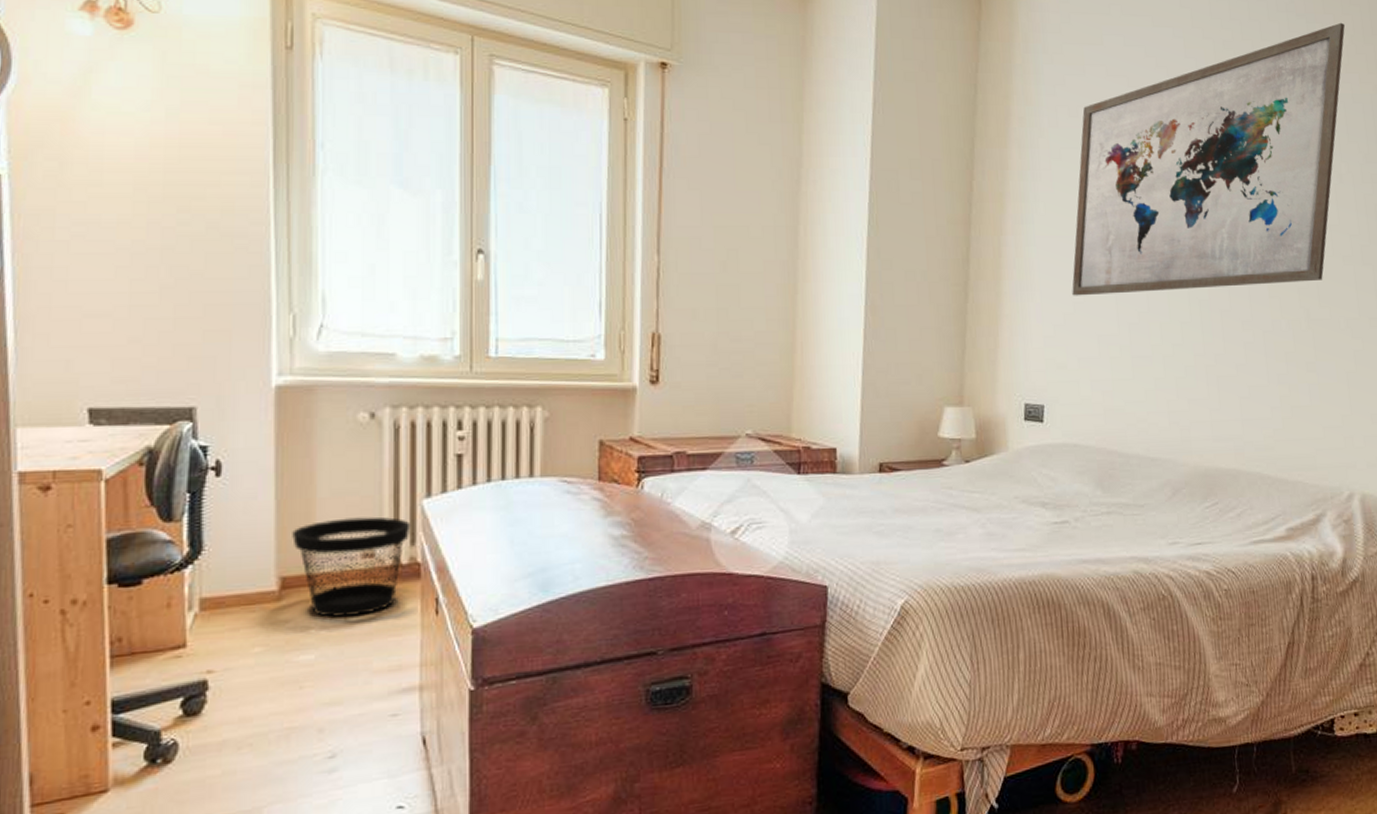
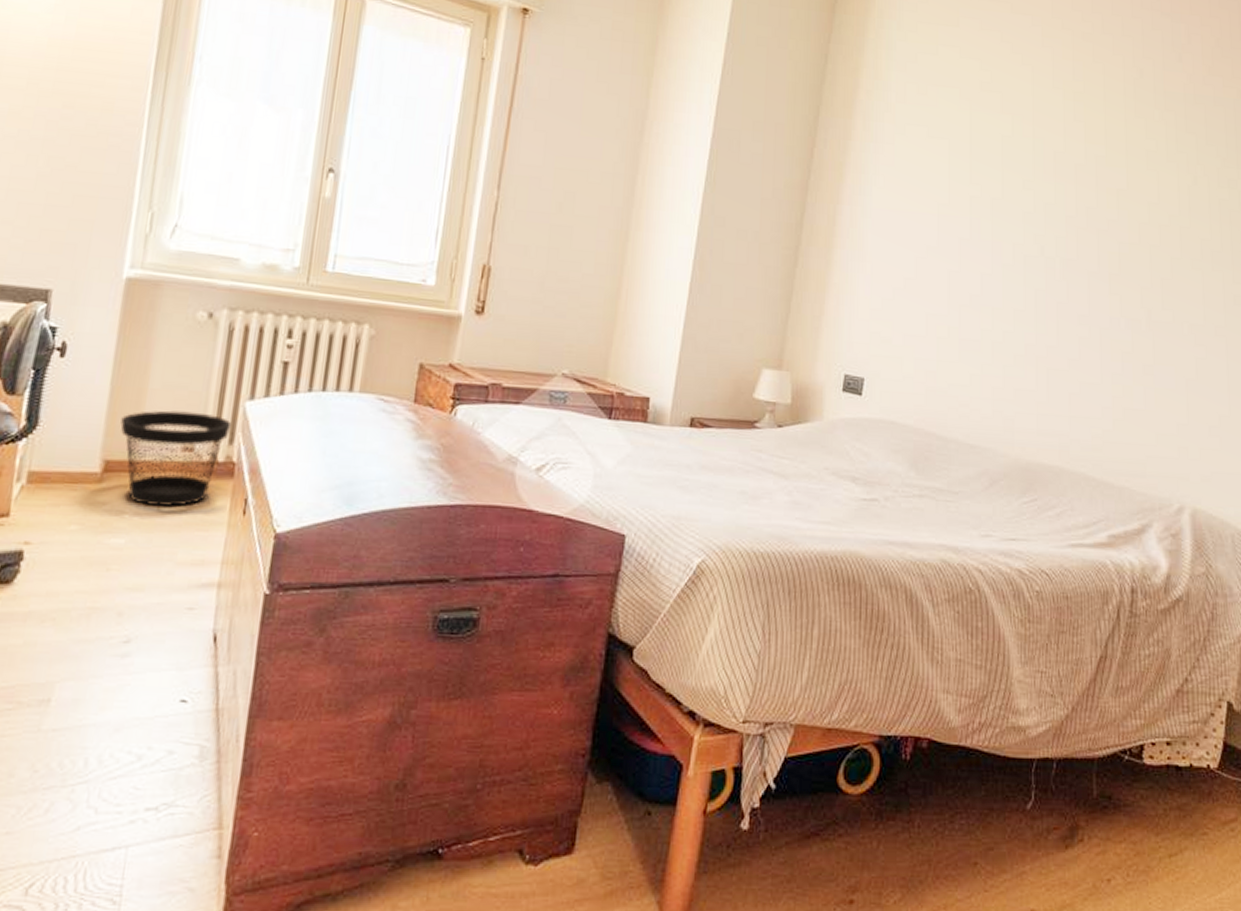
wall art: present [1072,22,1345,296] -> none [904,24,1212,283]

